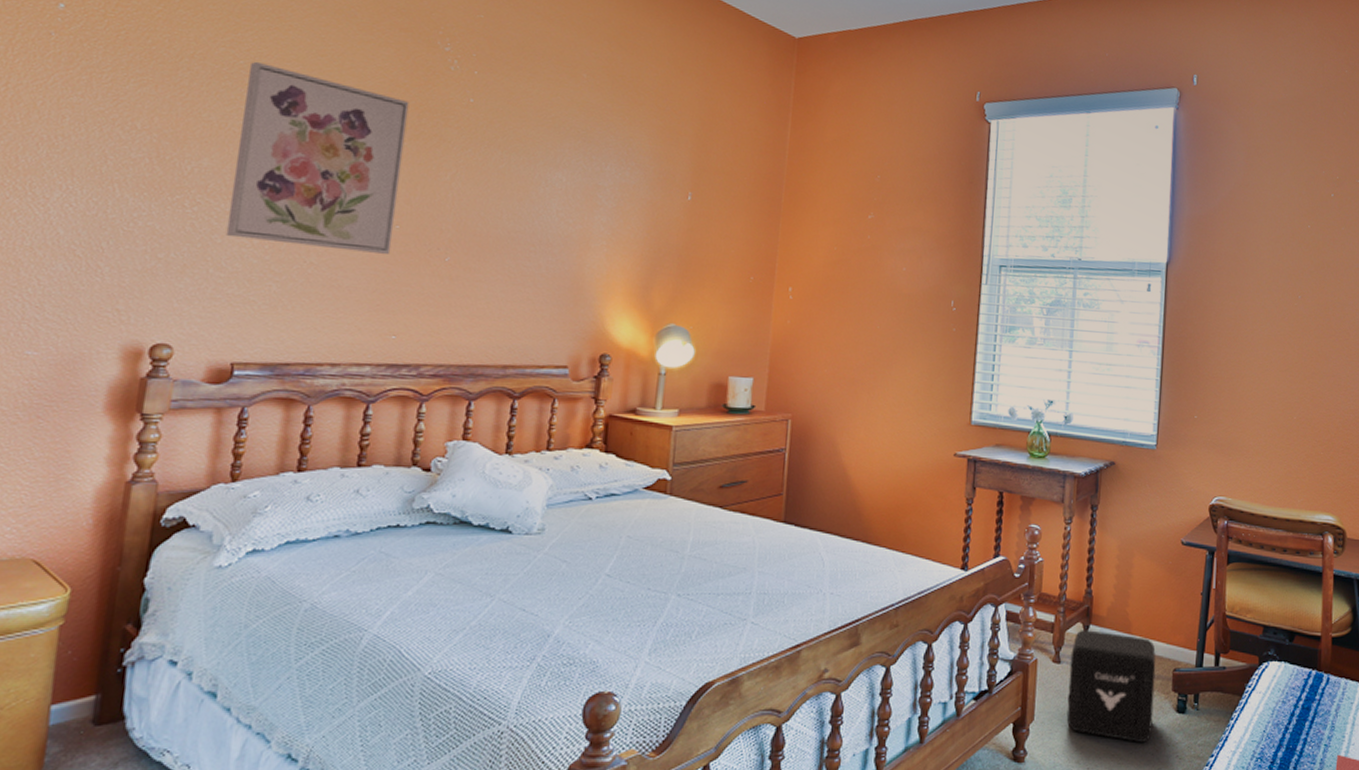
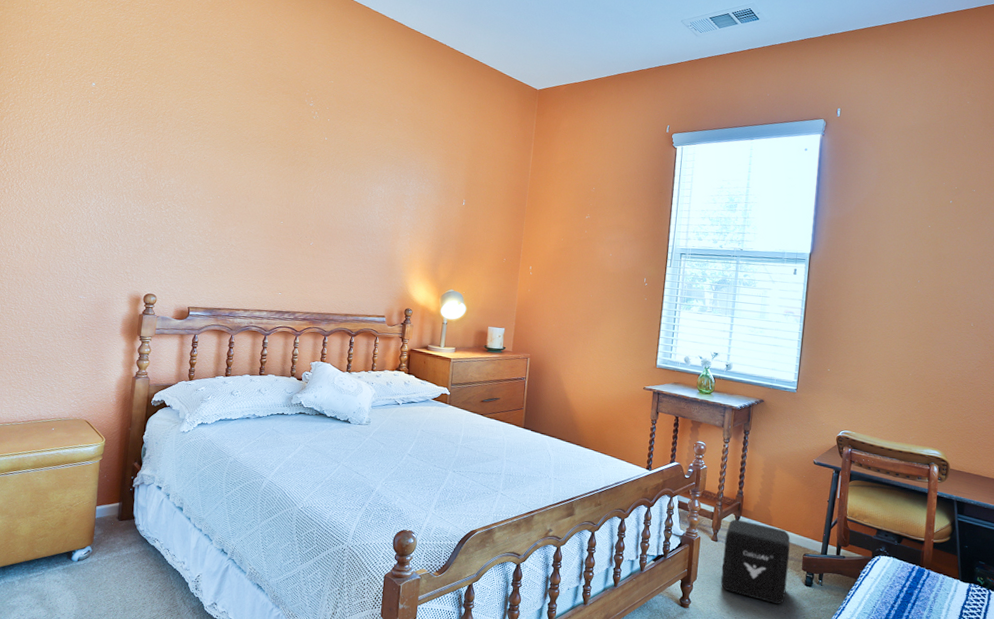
wall art: present [225,61,409,254] -> none [184,116,289,240]

